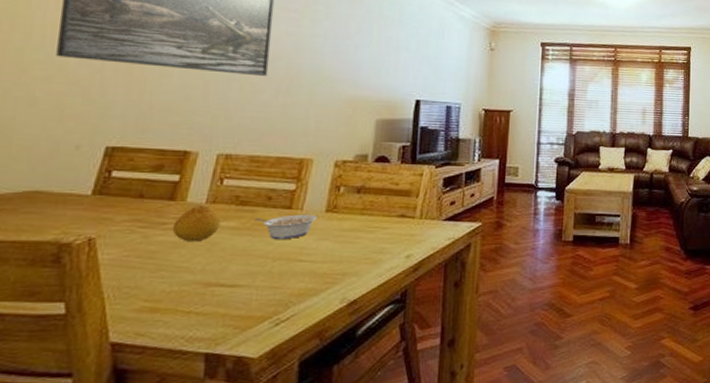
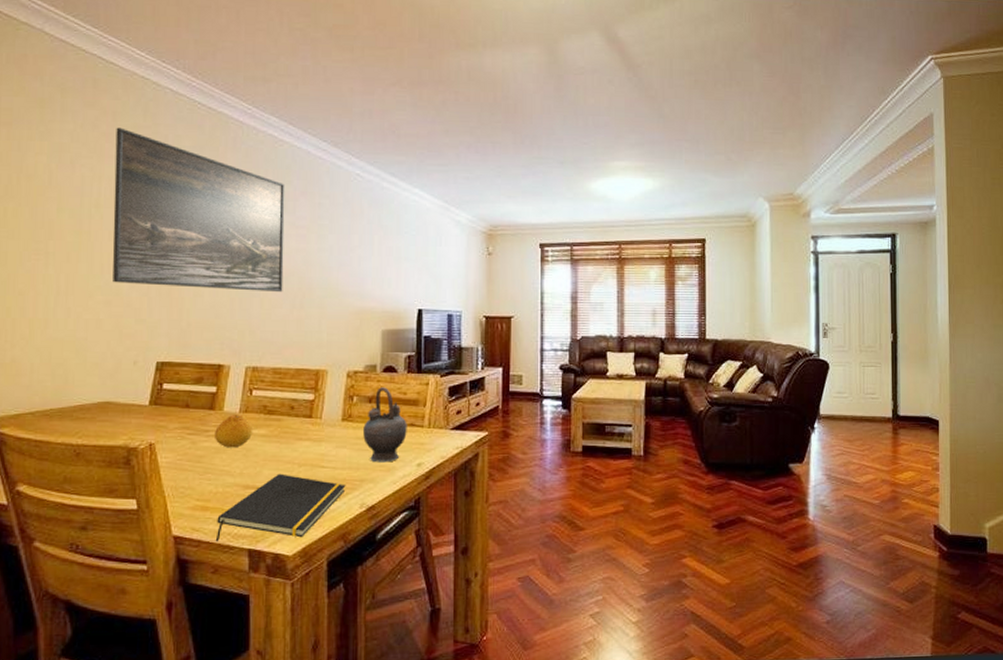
notepad: none [164,269,326,348] -> present [215,473,346,542]
legume: present [254,214,317,240] -> none [280,423,335,447]
teapot: none [348,177,398,255] -> present [363,387,407,463]

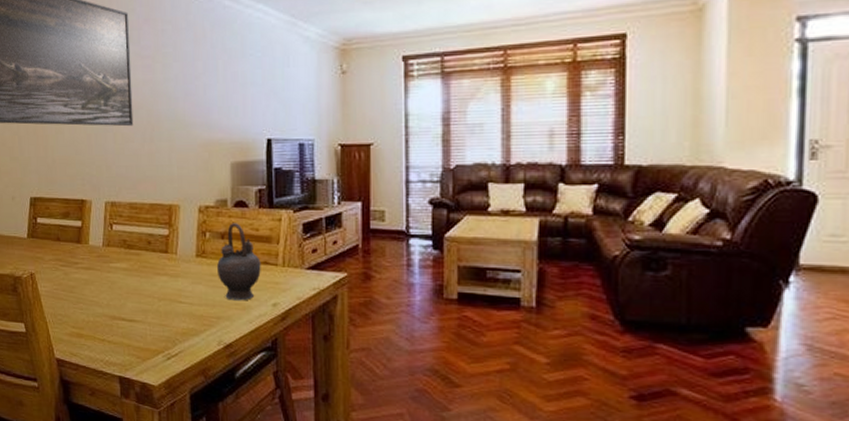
fruit: present [214,415,253,448] -> none [82,248,116,280]
notepad: present [215,473,346,542] -> none [90,307,203,370]

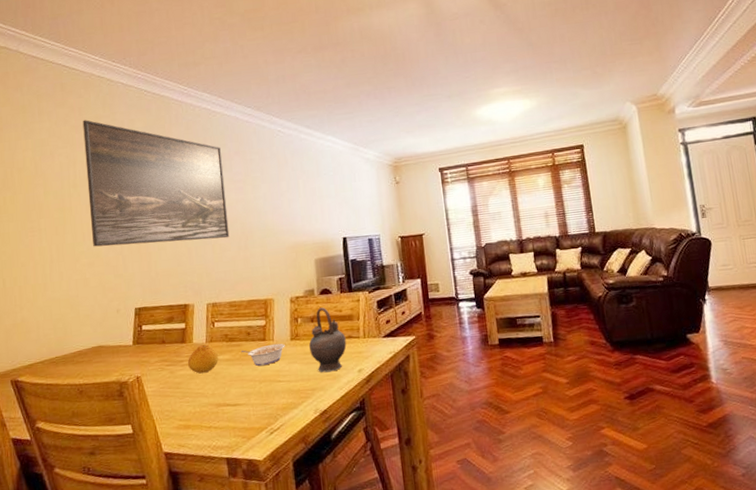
fruit: none [82,248,116,280] -> present [187,344,219,374]
legume: none [139,258,190,282] -> present [240,343,285,367]

